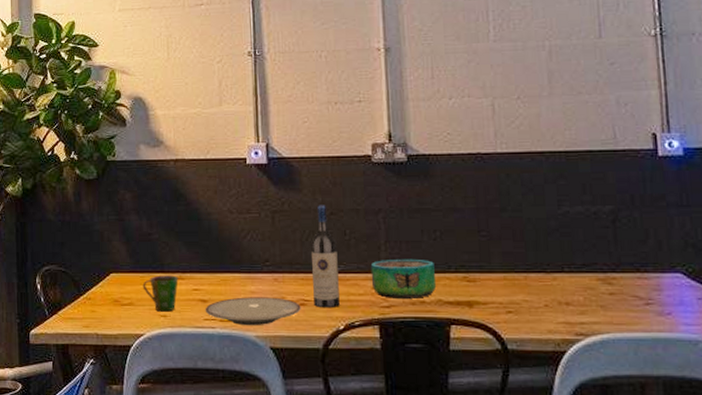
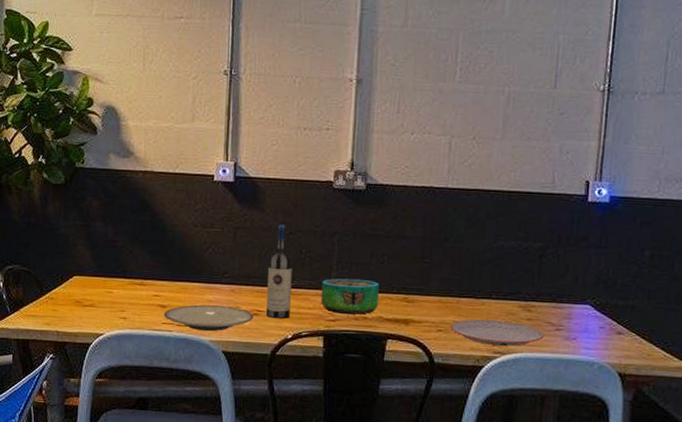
cup: present [142,275,178,312] -> none [105,280,140,315]
plate: none [521,297,633,326] -> present [450,319,544,346]

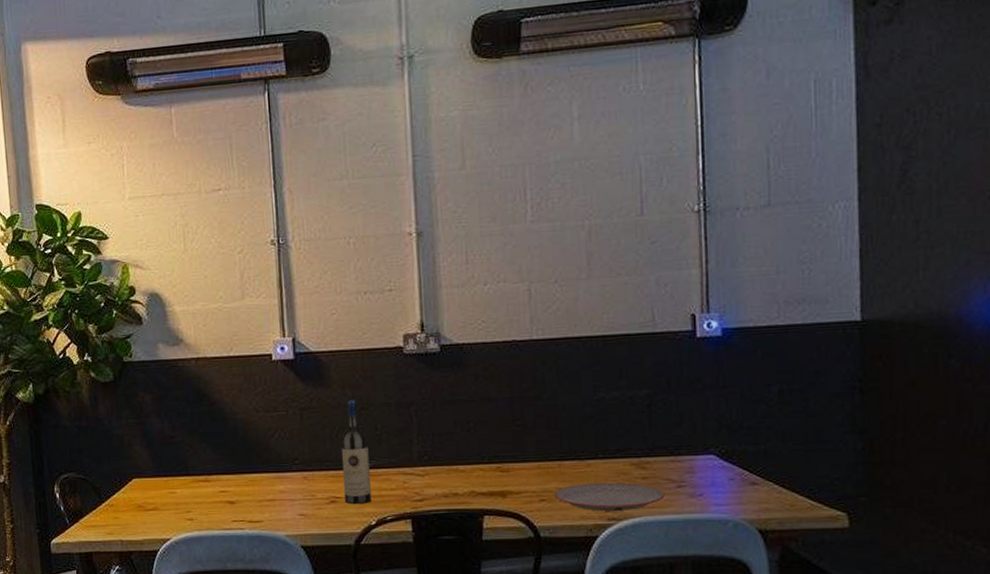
plate: present [163,304,254,332] -> none [233,495,332,526]
decorative bowl: present [320,278,380,315] -> none [402,451,470,492]

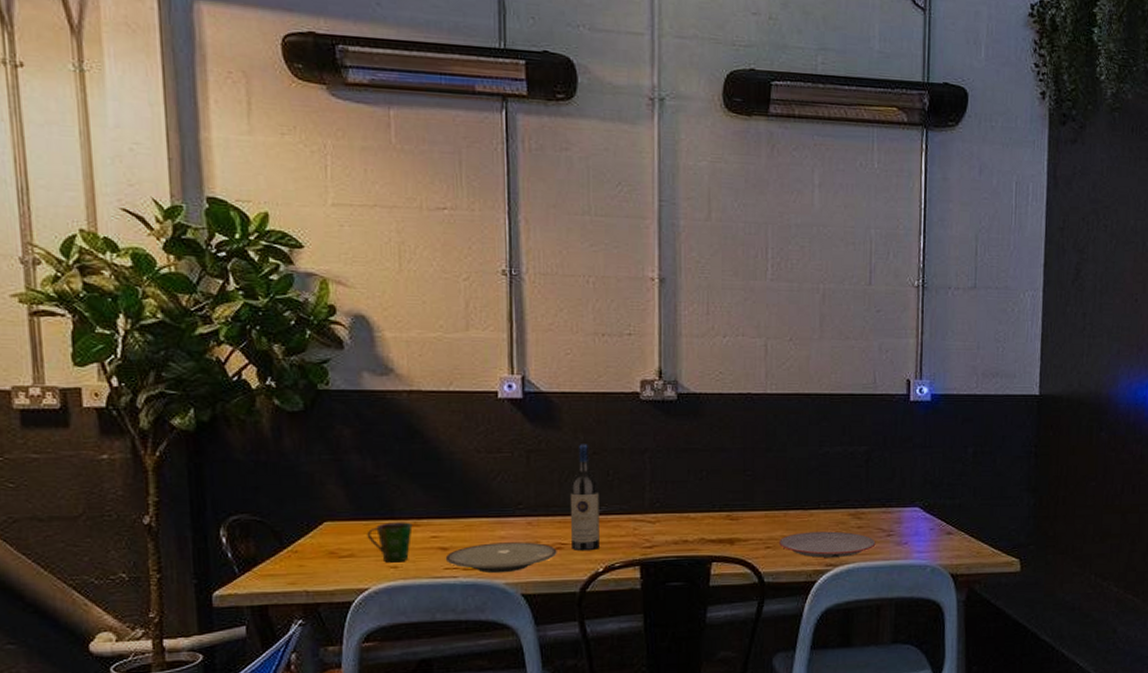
cup: none [167,478,204,515] -> present [367,522,413,563]
plate: none [233,495,332,526] -> present [445,542,557,574]

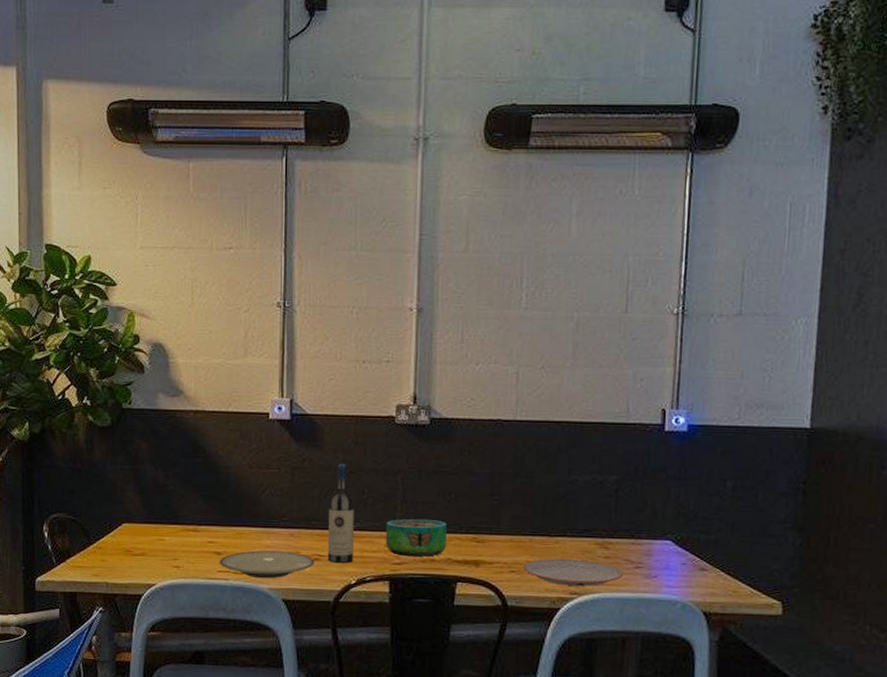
cup: present [367,522,413,563] -> none [156,527,193,563]
decorative bowl: none [634,498,700,539] -> present [385,518,448,557]

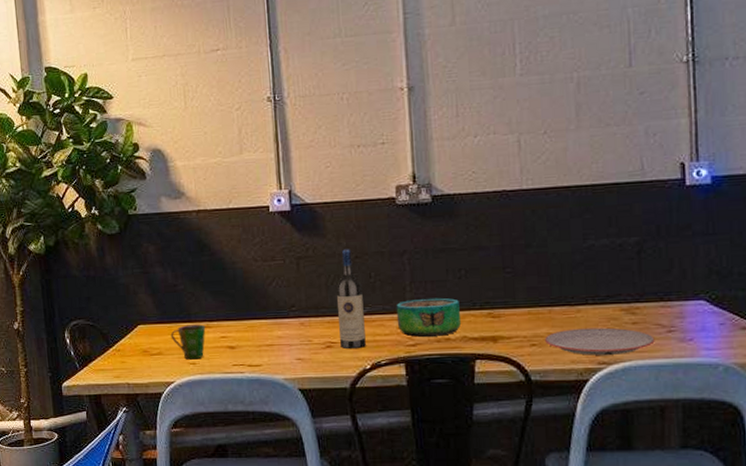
cup: none [156,527,193,563] -> present [170,324,206,360]
plate: present [219,550,315,579] -> none [233,341,328,370]

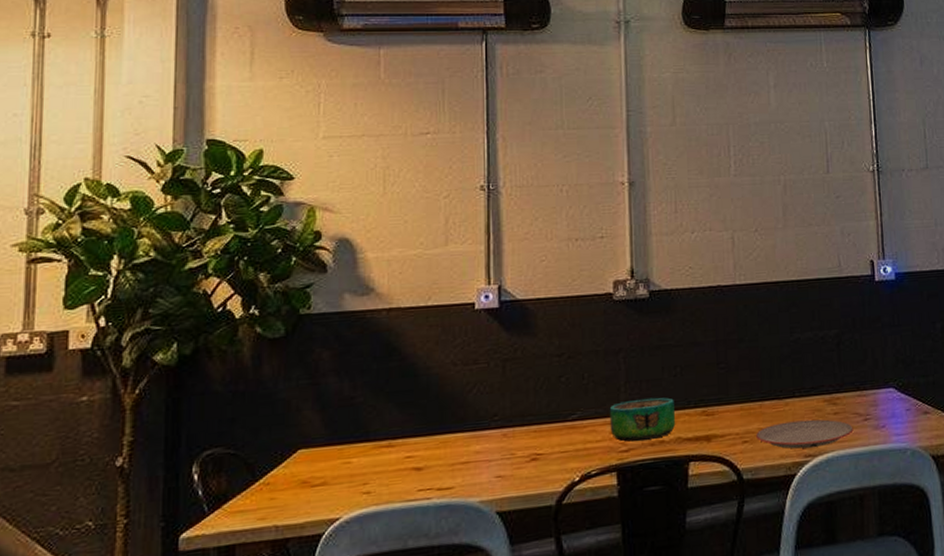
cup: present [170,324,206,360] -> none [340,443,387,489]
wine bottle: present [335,249,366,350] -> none [545,348,575,461]

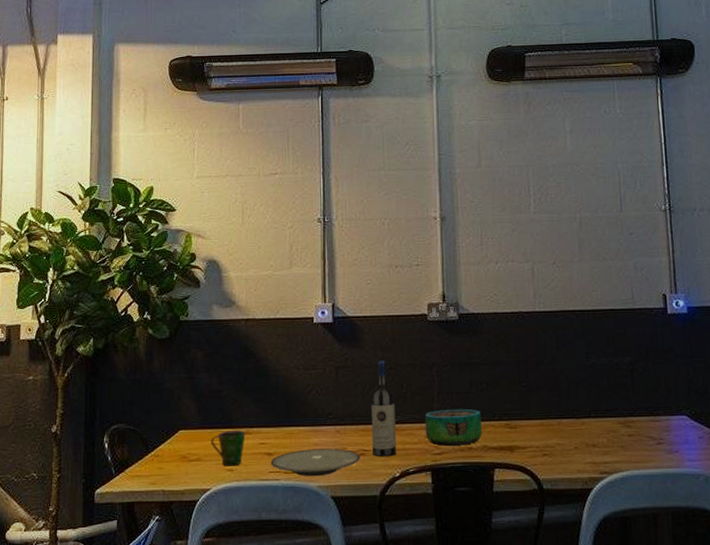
cup: none [340,443,387,489] -> present [210,430,246,466]
plate: none [419,454,533,492] -> present [270,448,361,477]
wine bottle: none [545,348,575,461] -> present [370,360,396,457]
plate: present [756,419,854,449] -> none [555,439,647,465]

